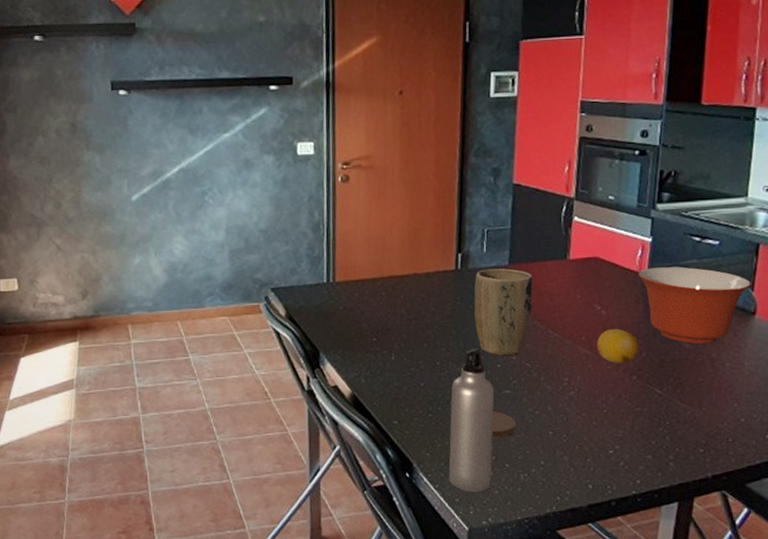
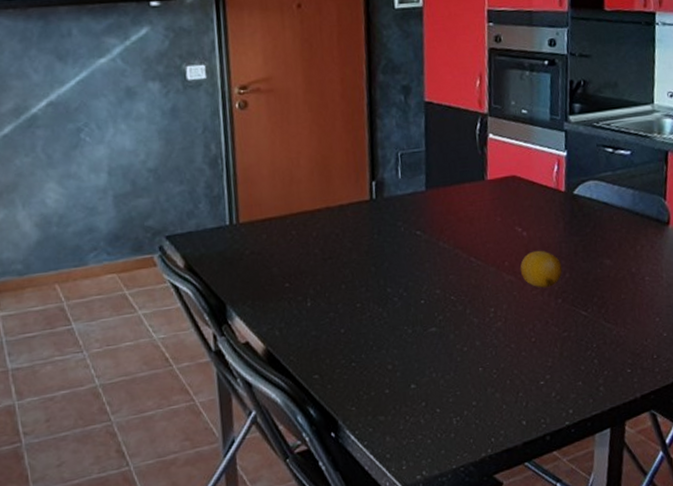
water bottle: present [449,348,495,493] -> none [374,284,423,446]
plant pot: present [474,268,533,355] -> none [391,194,453,291]
coaster: present [491,411,516,439] -> none [418,352,445,383]
mixing bowl: present [638,267,751,344] -> none [555,180,663,260]

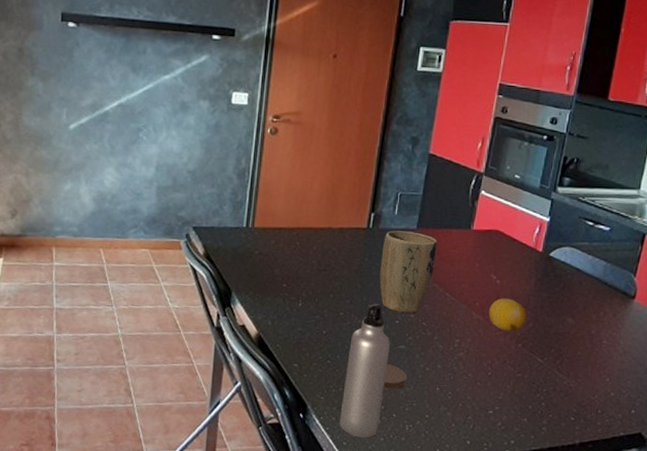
water bottle: none [374,284,423,446] -> present [339,303,391,438]
plant pot: none [391,194,453,291] -> present [379,230,437,313]
coaster: none [418,352,445,383] -> present [383,363,407,390]

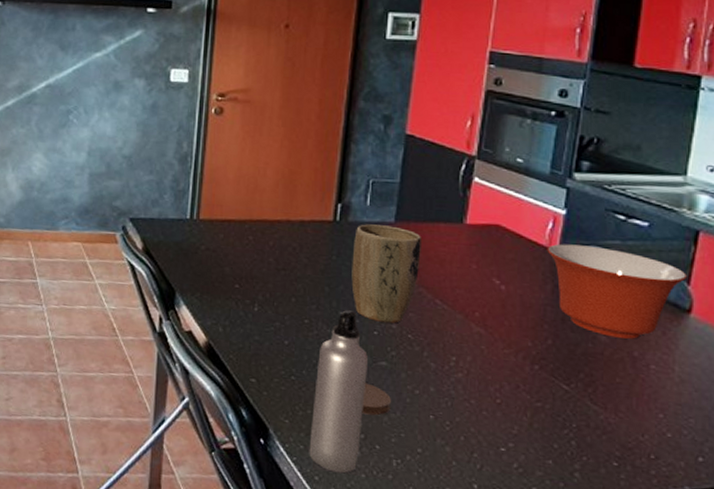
fruit: present [488,298,527,332] -> none [492,307,544,350]
mixing bowl: none [533,245,634,321] -> present [547,244,687,339]

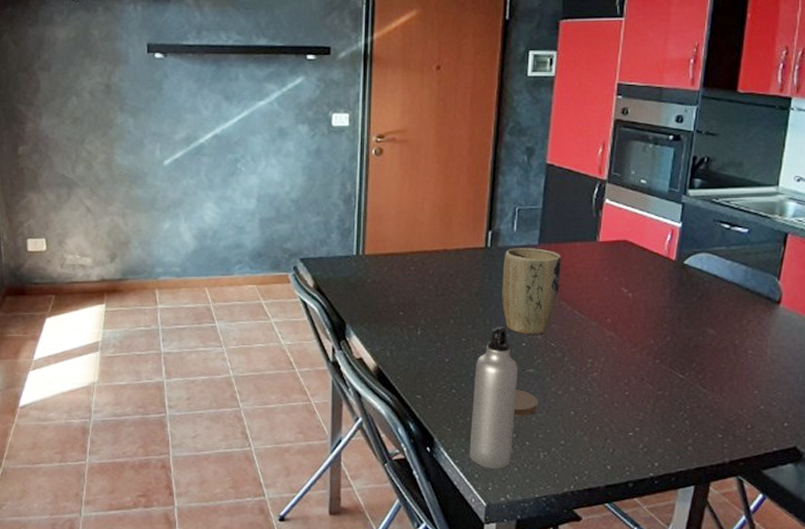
mixing bowl: present [547,244,687,339] -> none [666,253,777,330]

